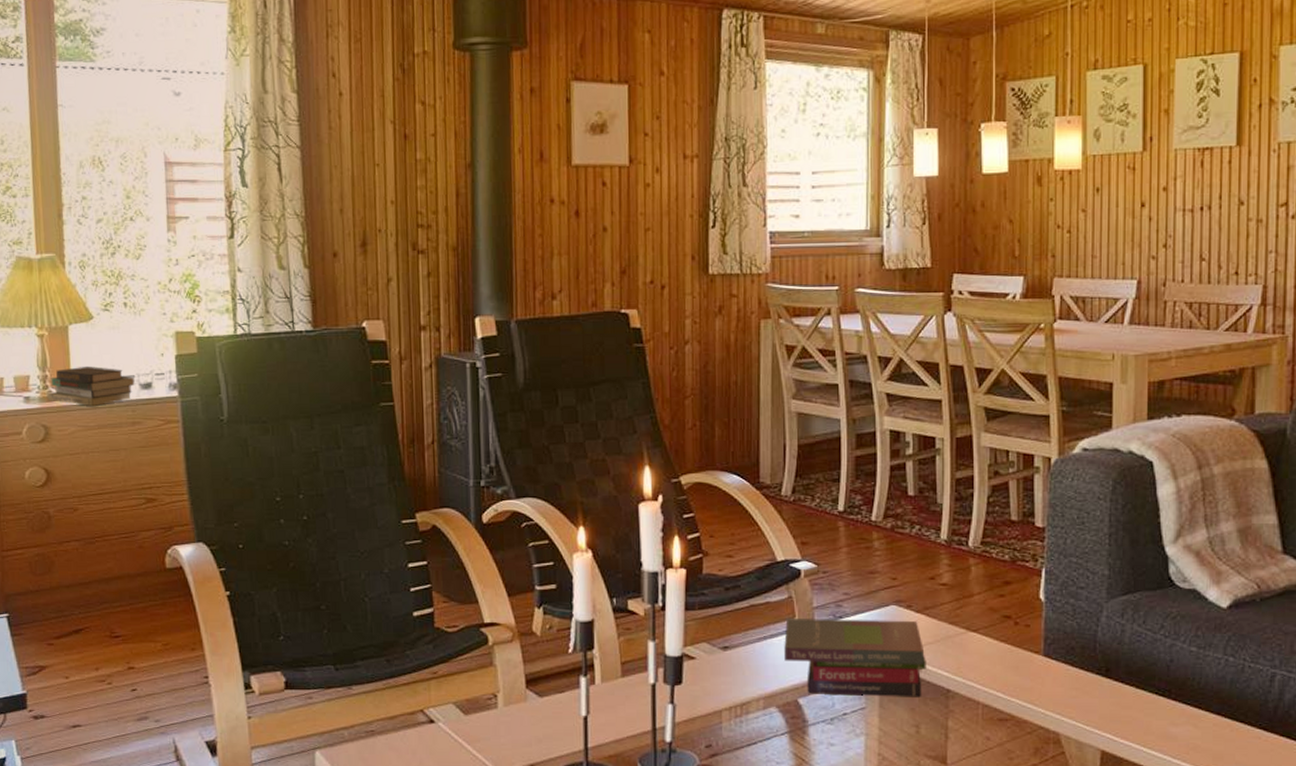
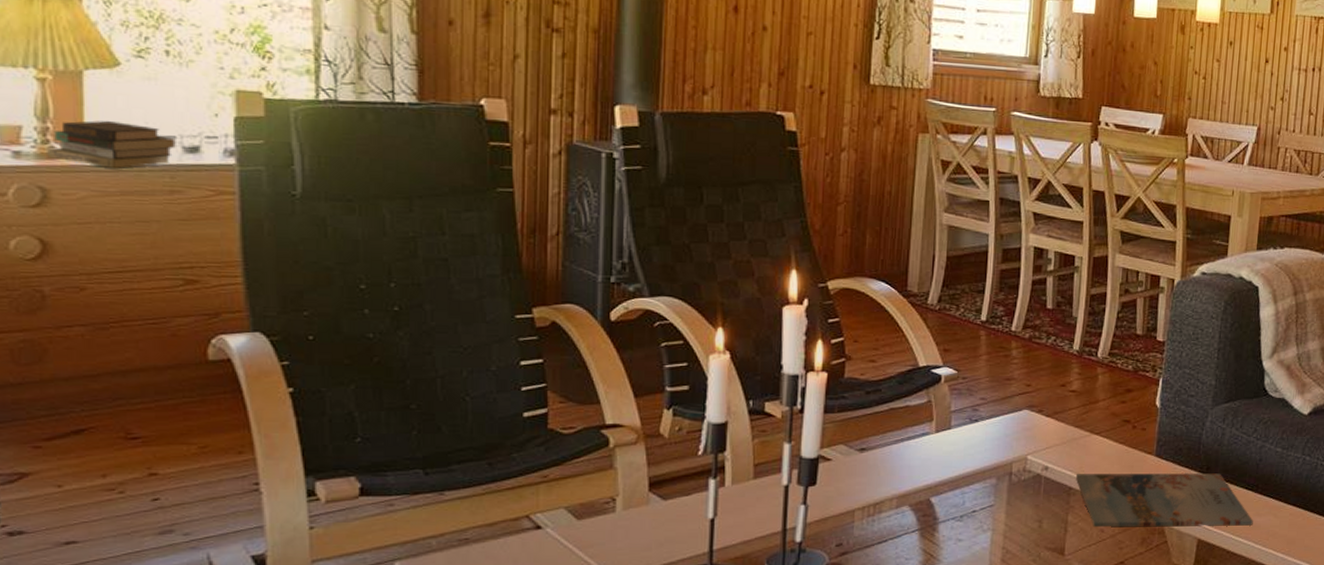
books: present [784,619,926,699] -> none [920,422,1053,496]
magazine: none [954,675,1168,737] -> present [1076,473,1253,528]

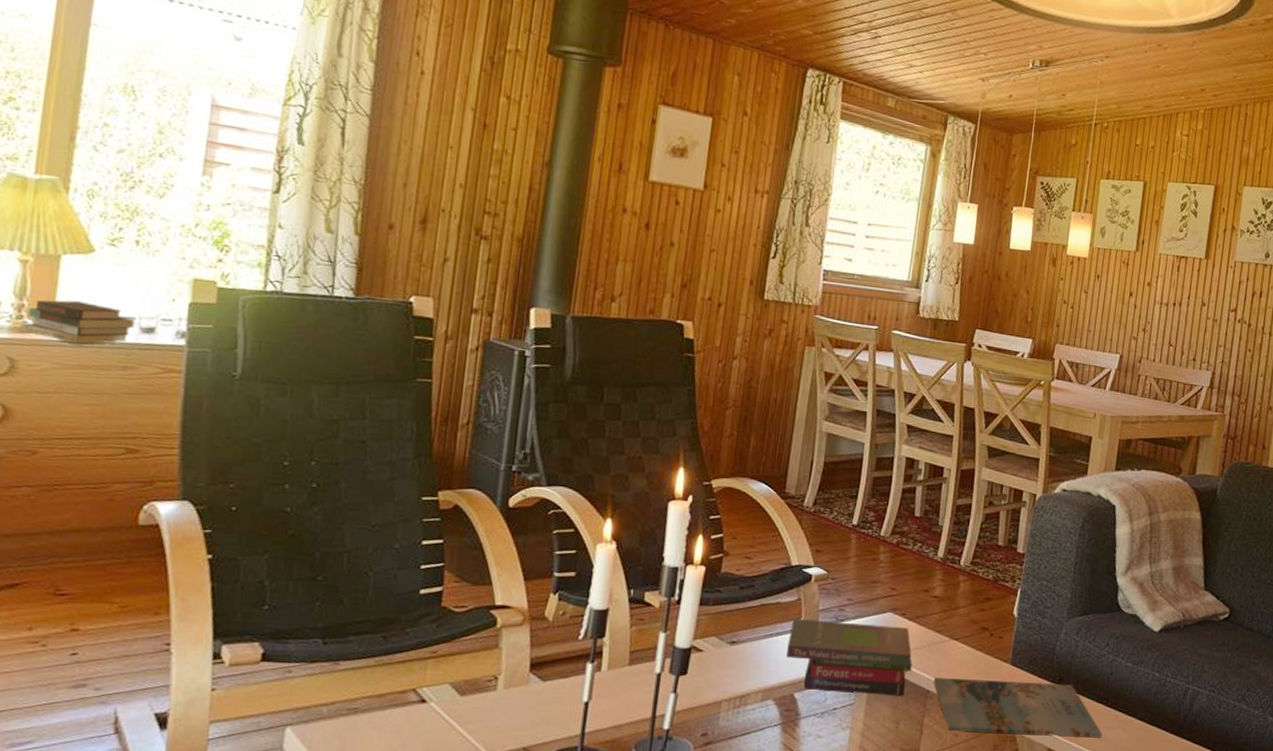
books: none [920,422,1053,496] -> present [786,619,912,697]

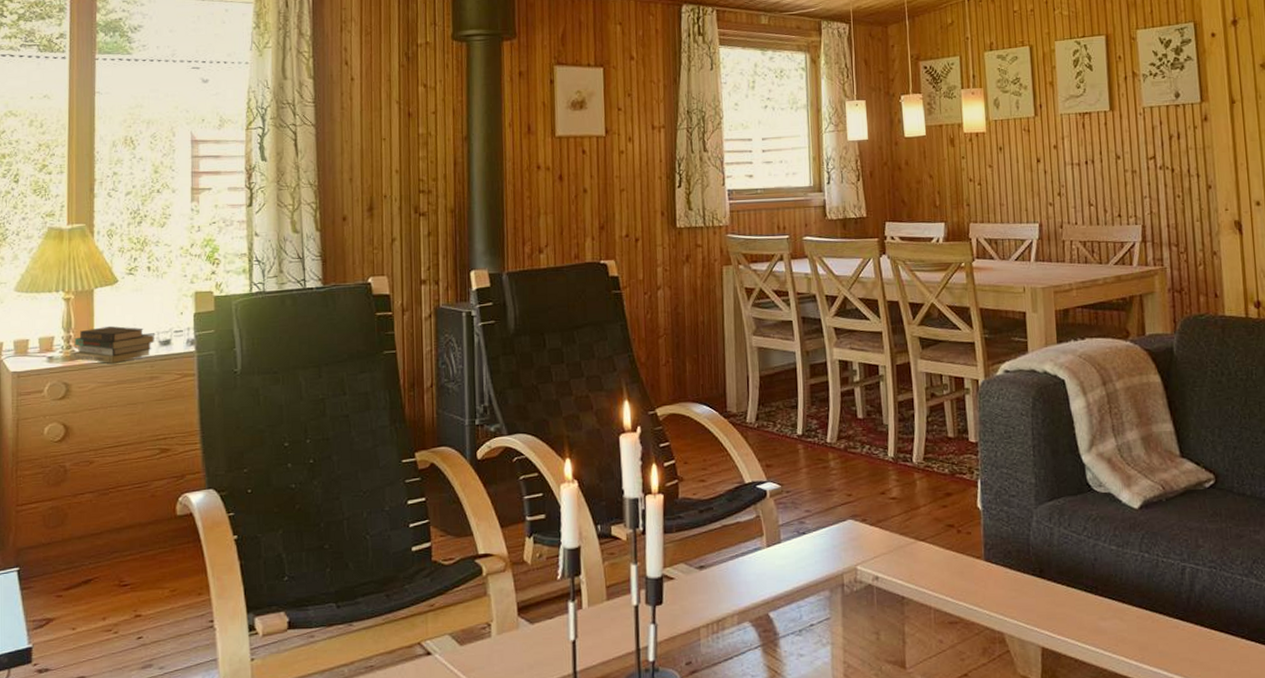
books: present [786,619,912,697] -> none [754,533,882,608]
magazine: present [934,678,1102,738] -> none [907,576,1098,638]

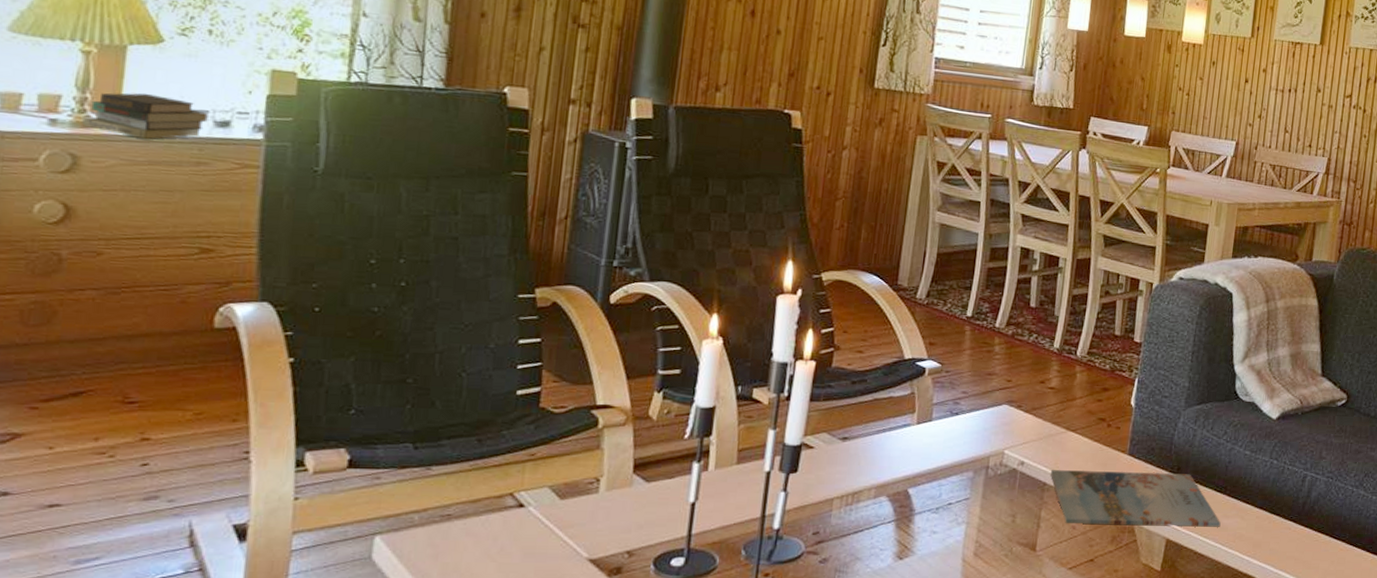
magazine: none [907,576,1098,638] -> present [1051,470,1221,527]

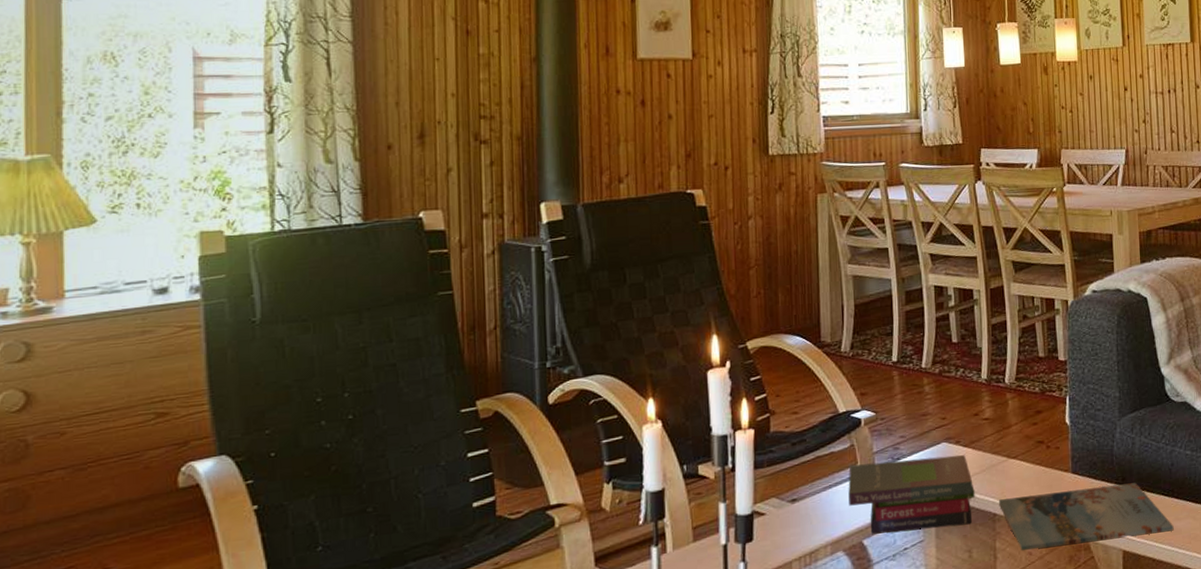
books: present [82,92,208,140] -> none [31,273,147,318]
books: none [900,413,1029,491] -> present [848,454,975,534]

